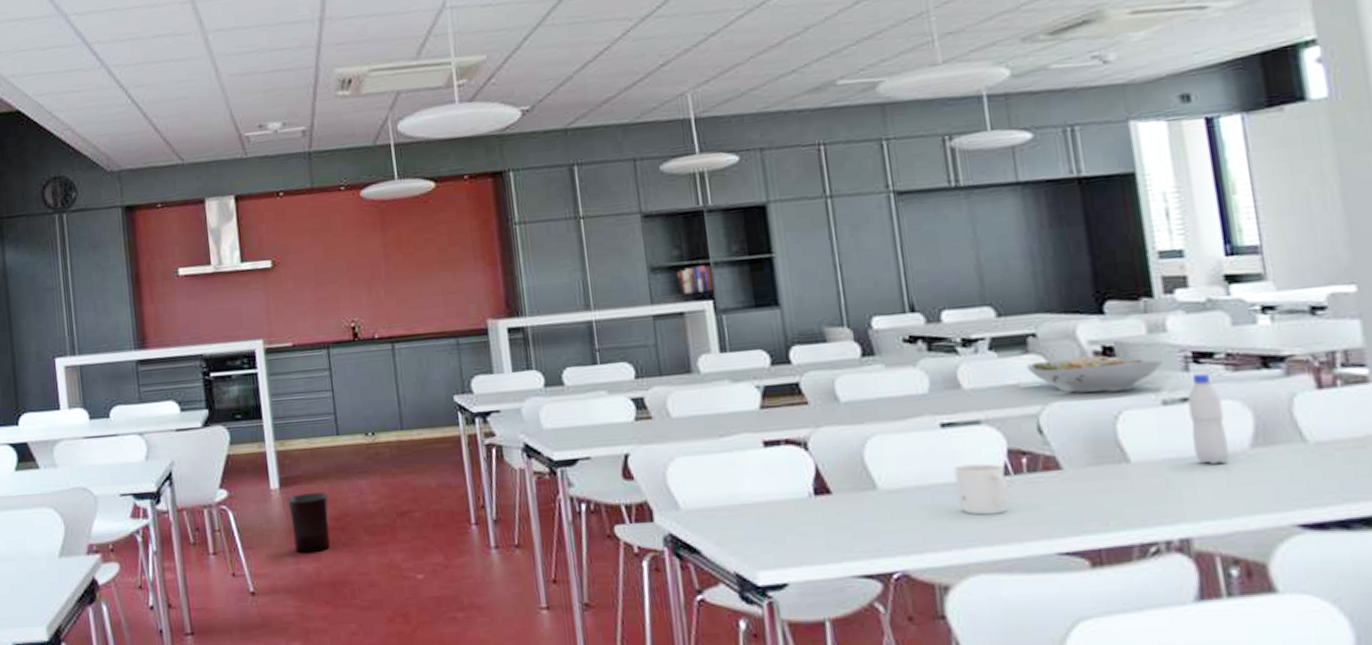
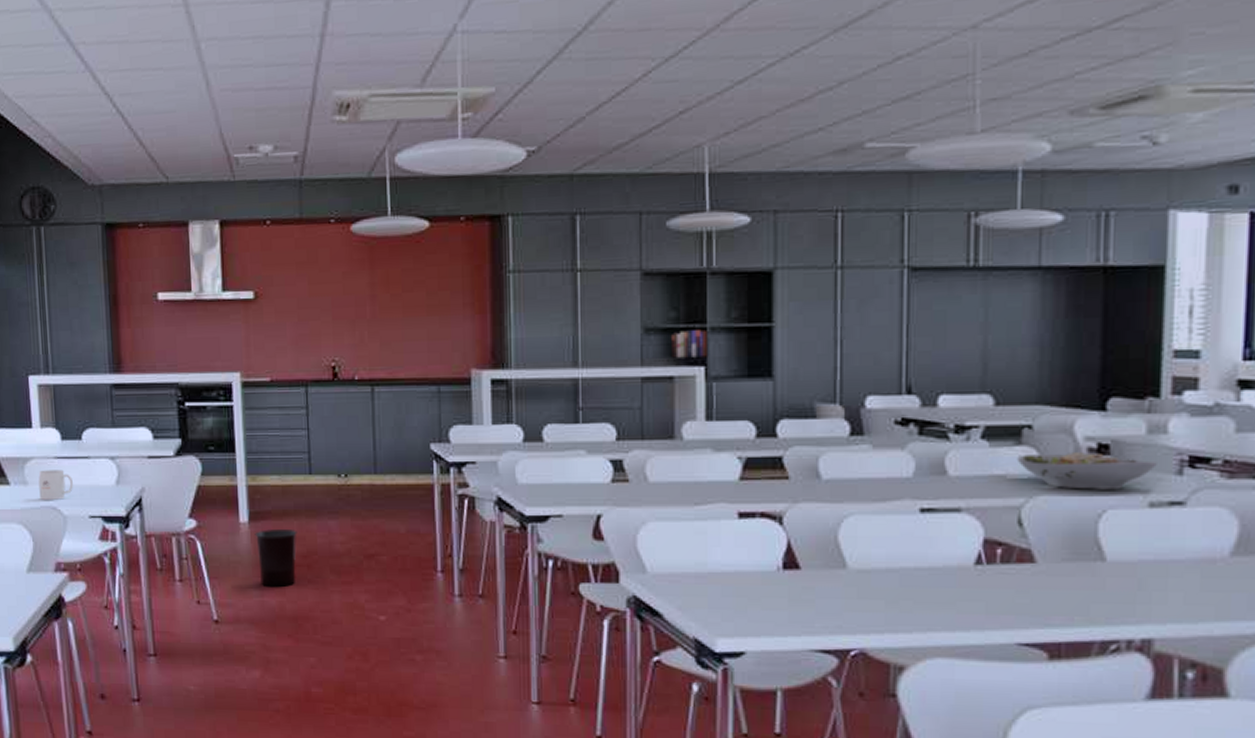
mug: none [68,449,103,482] -> present [38,469,73,500]
mug: present [953,463,1010,516] -> none [926,551,979,602]
water bottle: present [1187,374,1229,465] -> none [1173,479,1209,570]

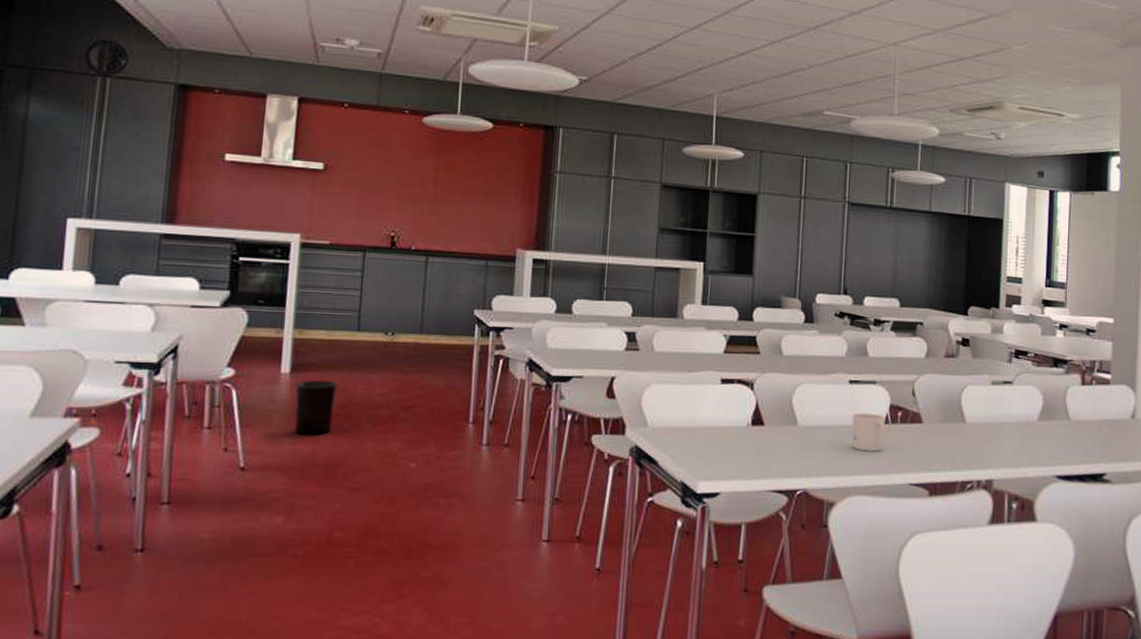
mug: present [38,469,73,500] -> none [59,312,102,344]
books: present [670,330,707,358] -> none [678,233,707,255]
mug: none [926,551,979,602] -> present [851,413,886,452]
salad: present [1017,451,1157,490] -> none [913,342,997,372]

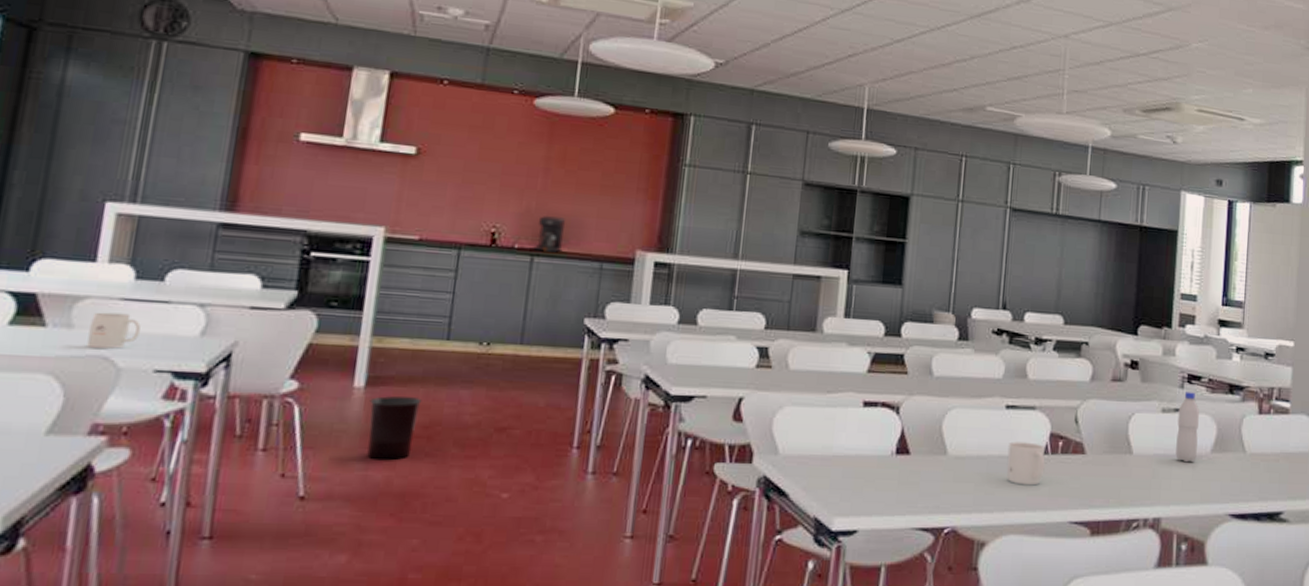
mug: none [59,312,102,344] -> present [87,312,141,349]
coffee maker: none [427,220,455,253] -> present [533,216,566,253]
water bottle: none [1005,366,1026,430] -> present [1175,392,1199,463]

